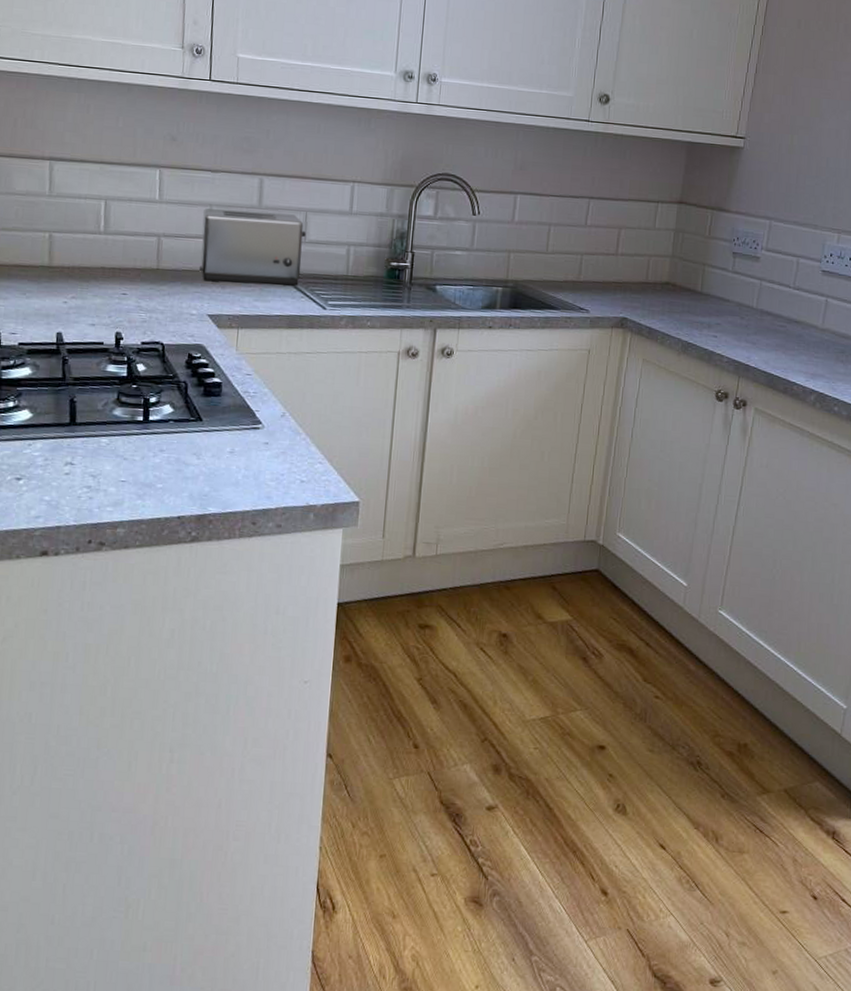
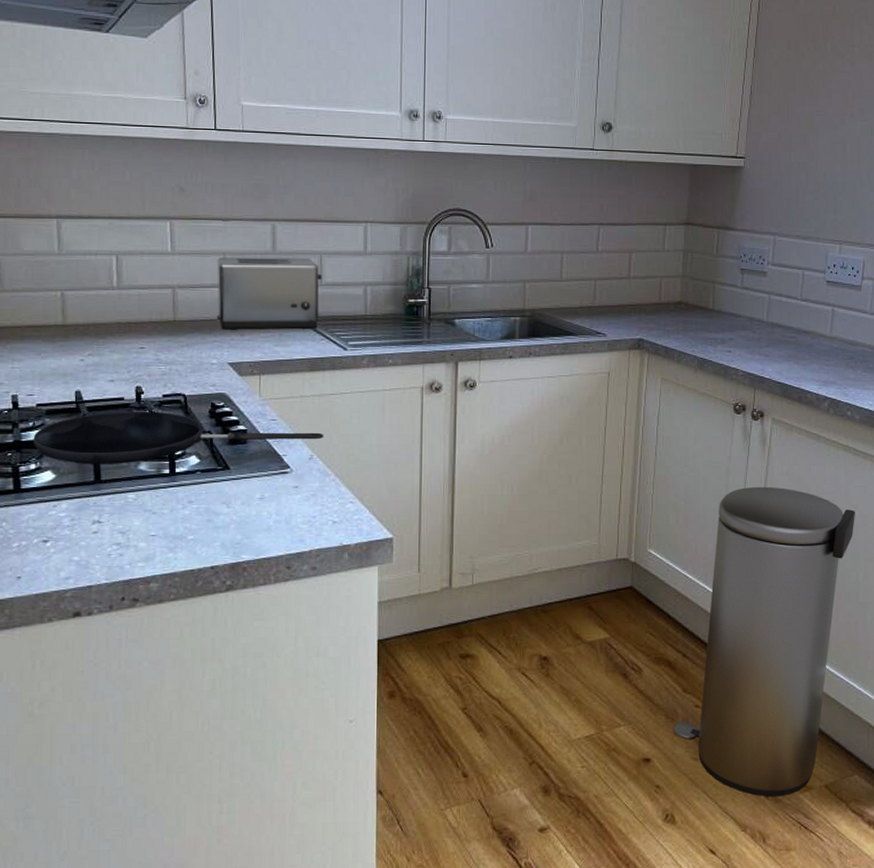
frying pan: none [12,355,298,408] -> present [33,411,324,464]
pedal bin: none [630,477,835,797] -> present [673,486,855,797]

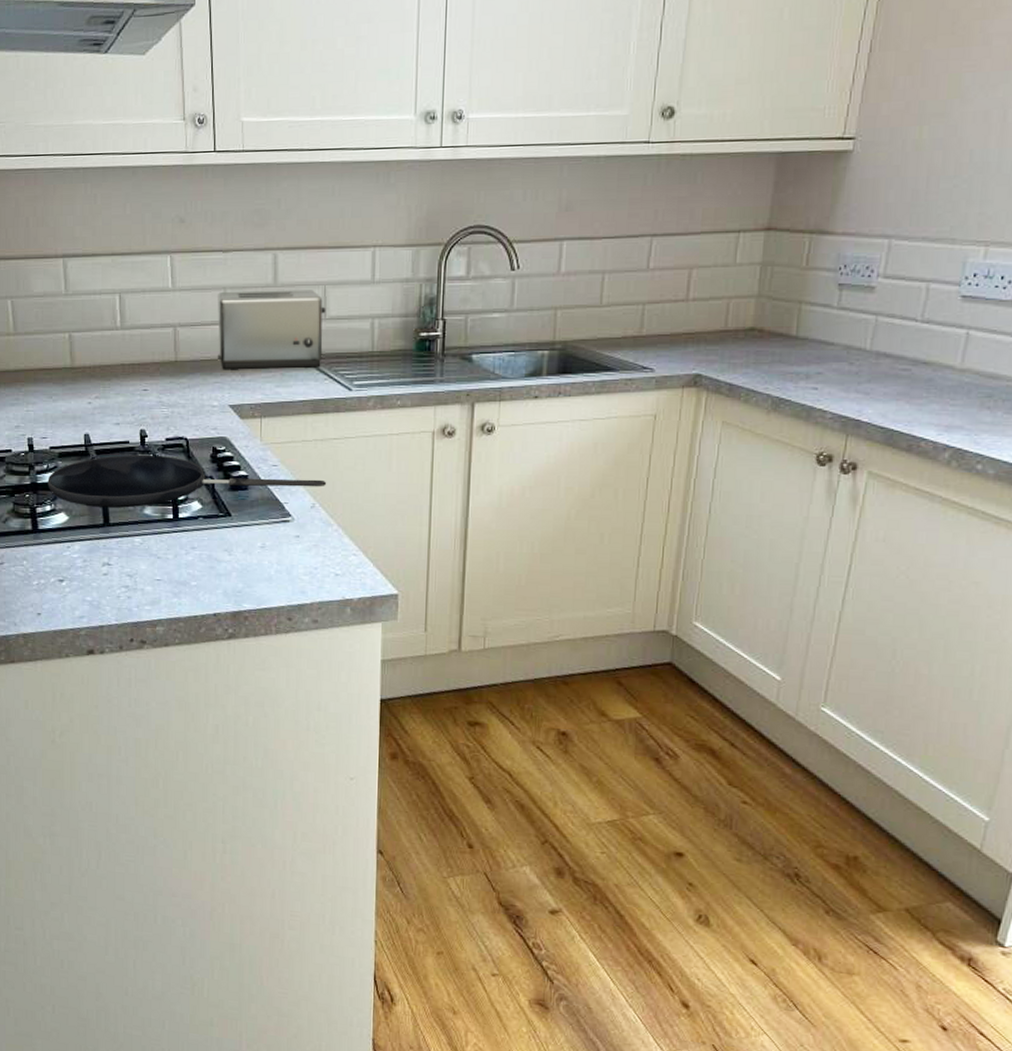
pedal bin: present [673,486,855,797] -> none [713,554,977,914]

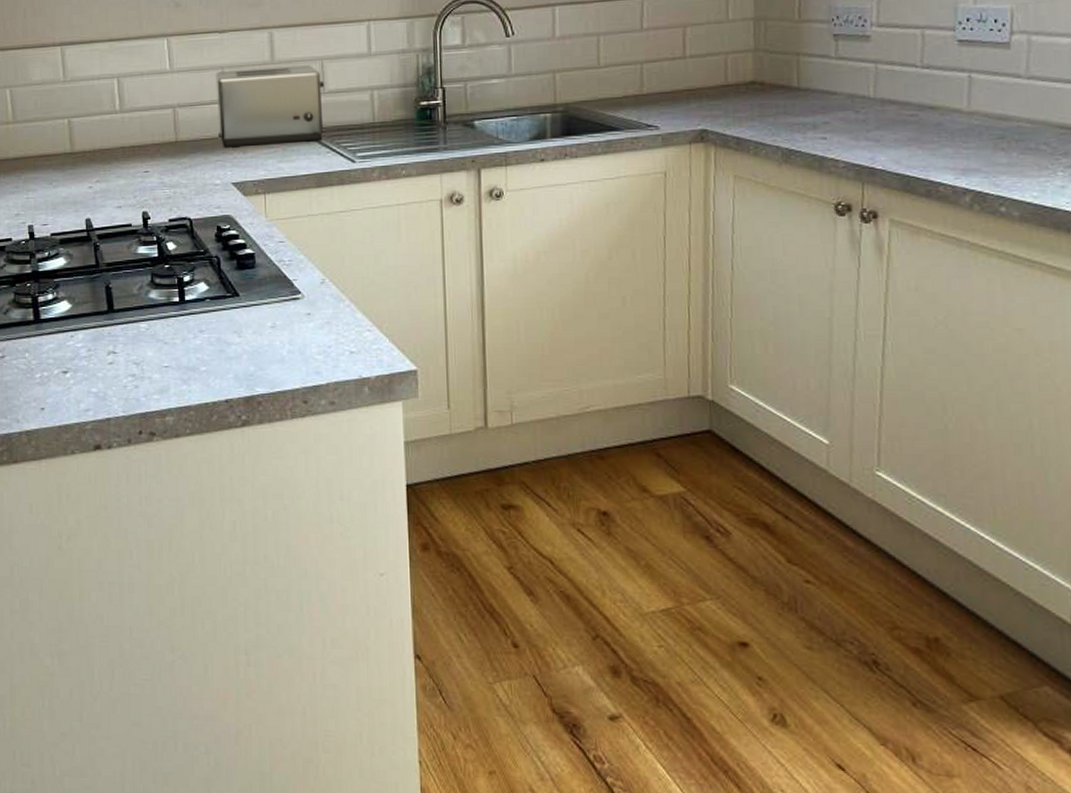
frying pan: present [47,454,327,508] -> none [49,236,336,293]

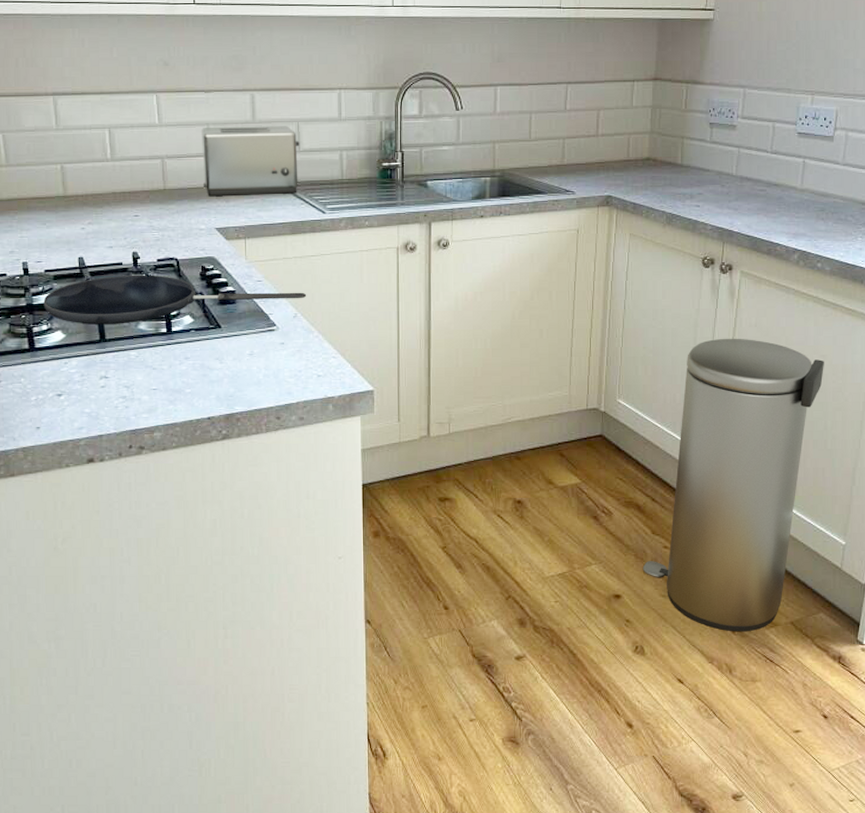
frying pan: none [49,236,336,293] -> present [43,274,307,325]
pedal bin: none [776,306,1022,706] -> present [642,338,824,632]

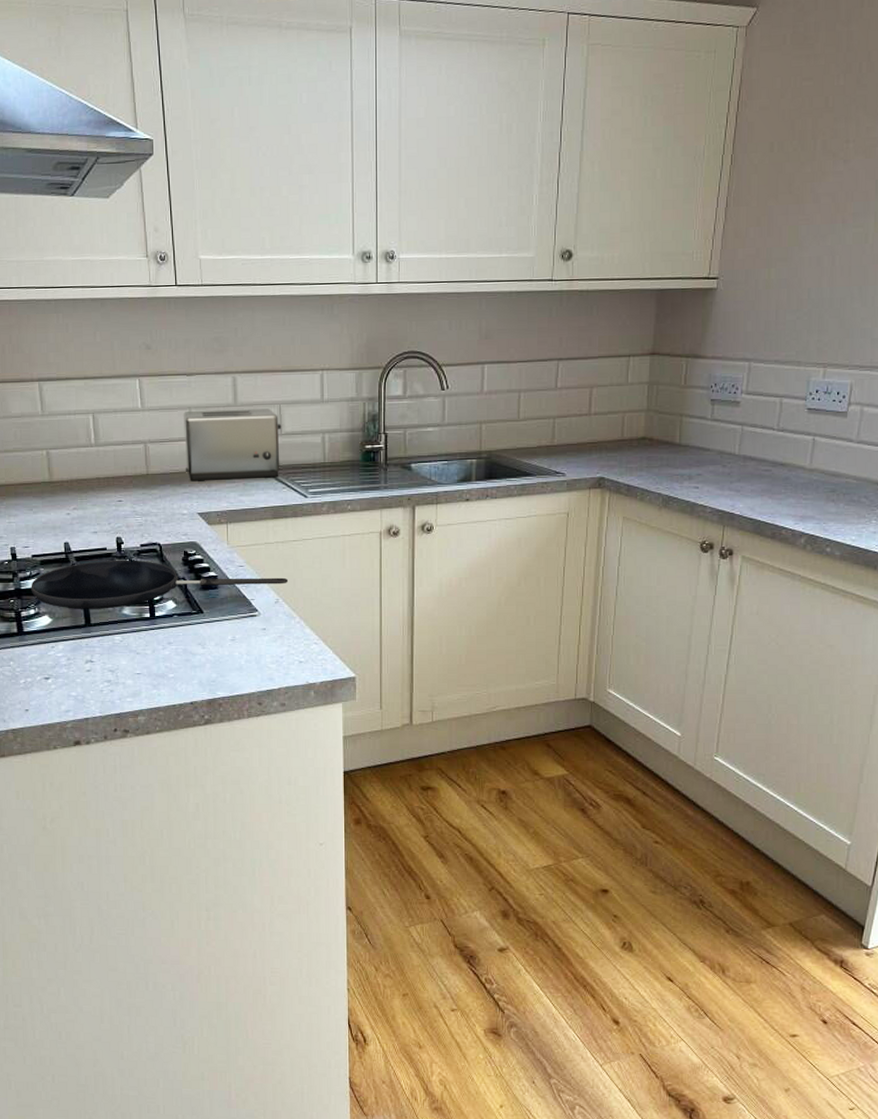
pedal bin: present [642,338,824,632] -> none [631,626,832,932]

